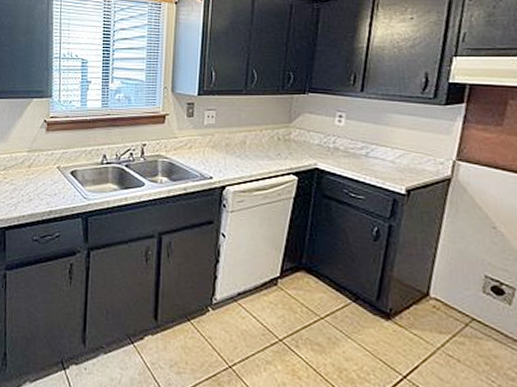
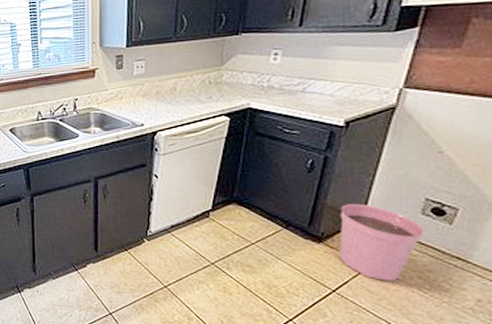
plant pot: none [406,278,487,367] -> present [339,204,424,281]

